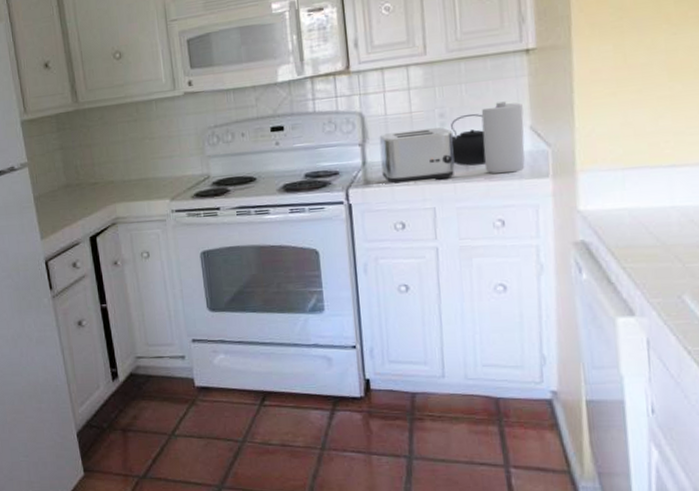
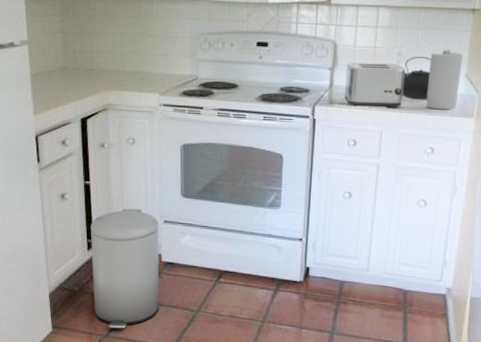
pedal bin: none [112,329,199,468] -> present [90,208,159,329]

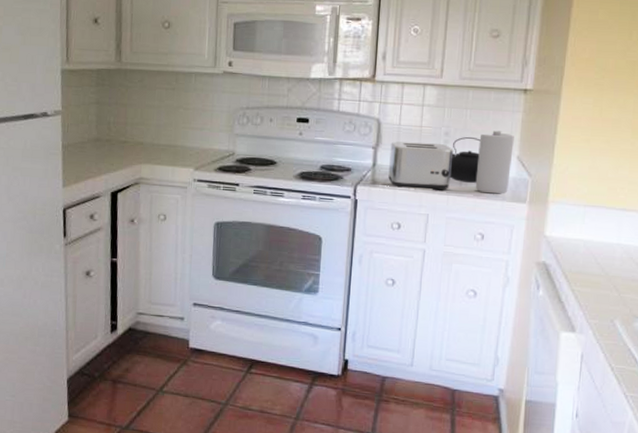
pedal bin: present [90,208,159,329] -> none [114,288,188,421]

